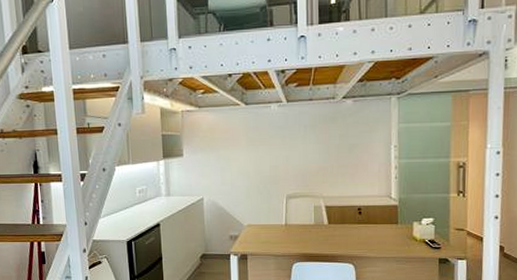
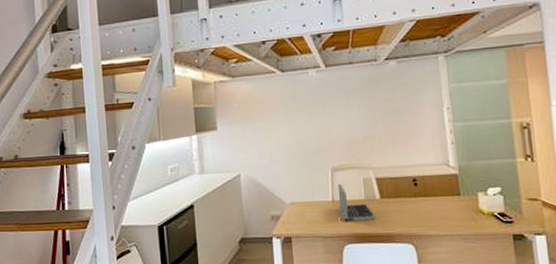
laptop: none [291,209,321,244] -> present [337,183,374,223]

